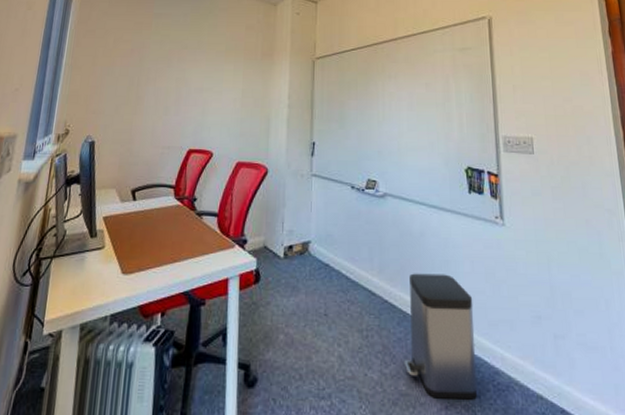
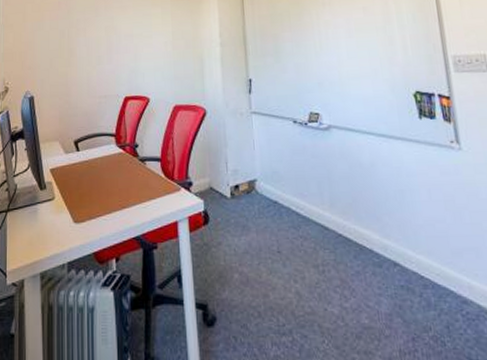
pedal bin: present [404,273,478,400] -> none [363,204,445,331]

